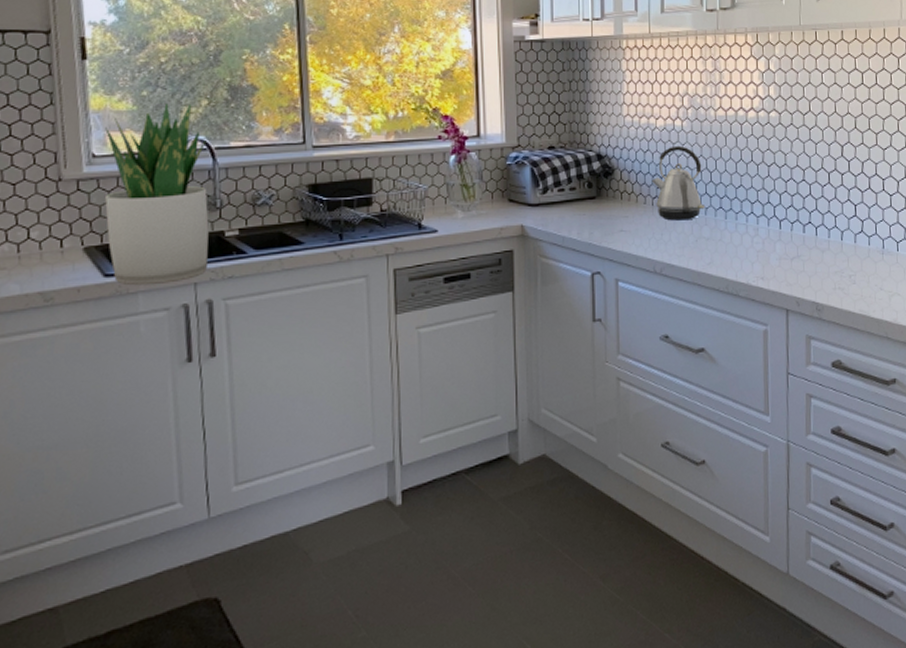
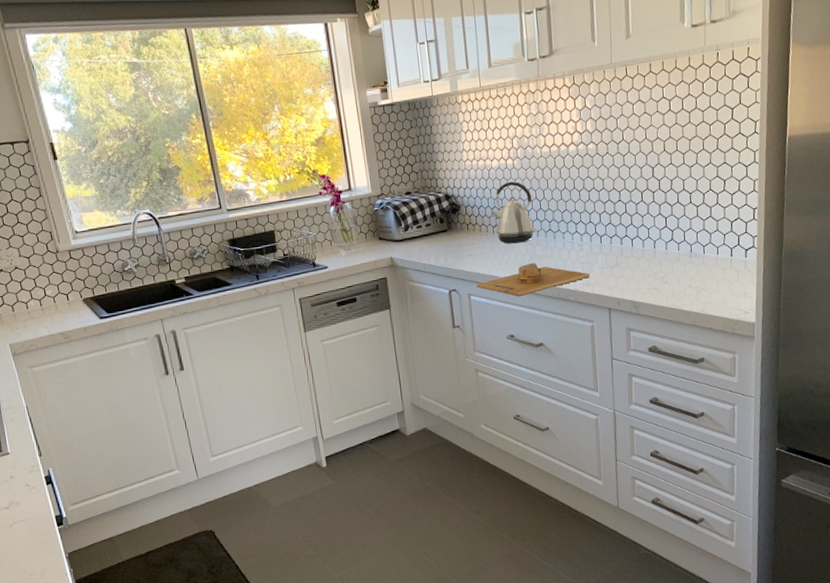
planter: present [105,103,209,286] -> none [80,185,168,324]
cutting board: none [627,246,766,288] -> present [476,262,590,297]

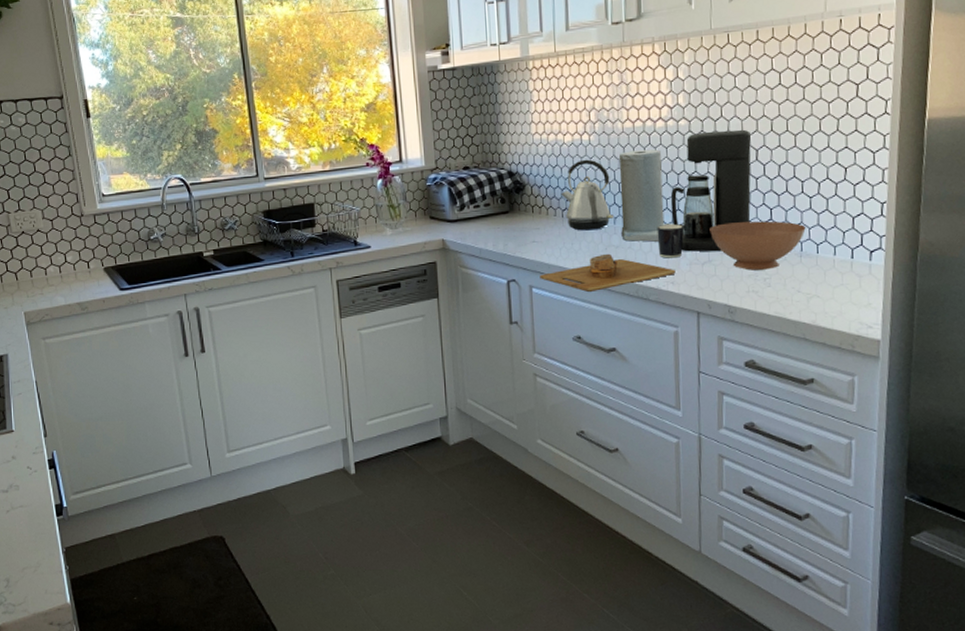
paper towel: none [538,170,596,251] -> present [618,149,685,242]
mug: none [573,234,596,264] -> present [657,224,685,259]
coffee maker: none [583,150,650,258] -> present [670,129,751,252]
bowl: none [616,228,694,271] -> present [709,221,806,271]

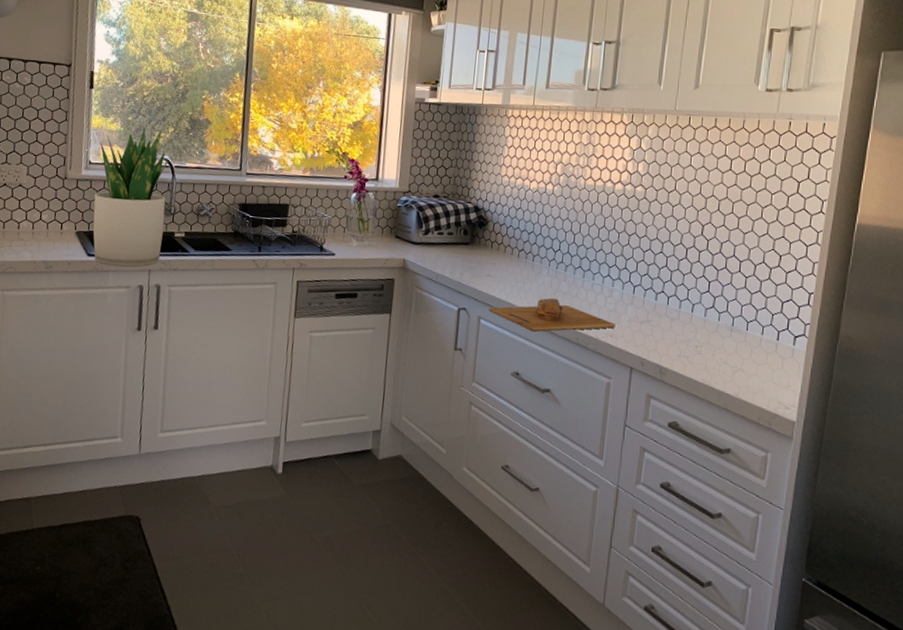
planter: none [109,148,192,297] -> present [92,128,170,268]
kettle: present [561,159,615,231] -> none [520,207,567,274]
paper towel: present [618,149,685,242] -> none [570,206,629,295]
mug: present [657,224,685,259] -> none [602,280,629,313]
coffee maker: present [670,129,751,252] -> none [618,200,699,314]
bowl: present [709,221,806,271] -> none [651,288,739,338]

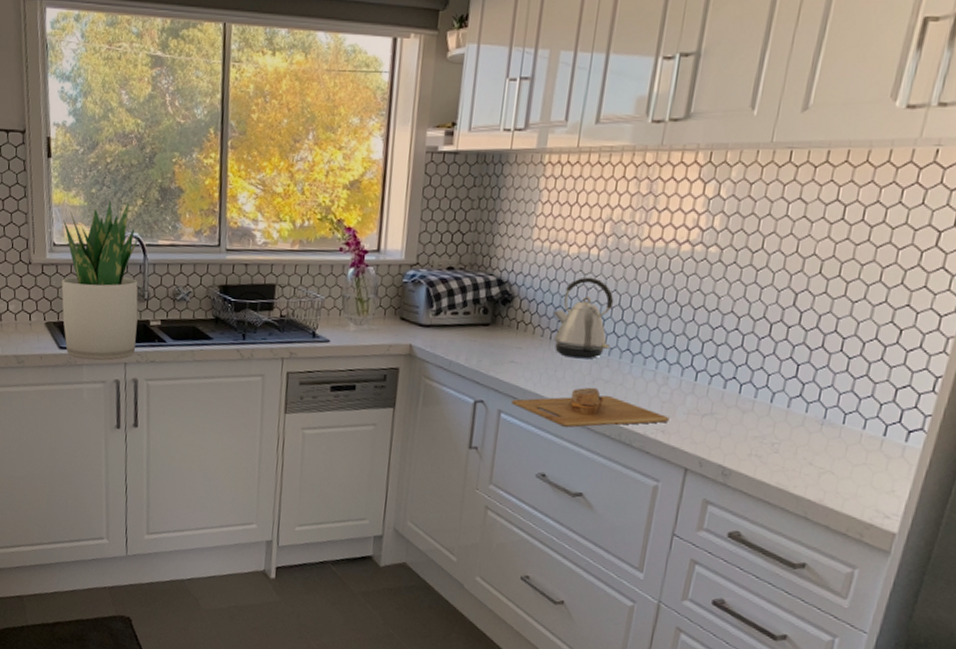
kettle: none [520,207,567,274] -> present [553,277,614,359]

